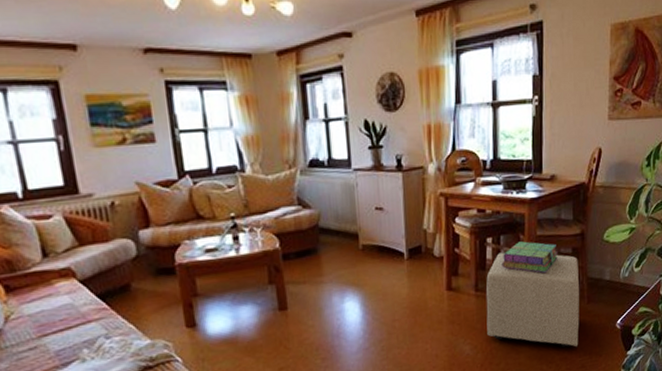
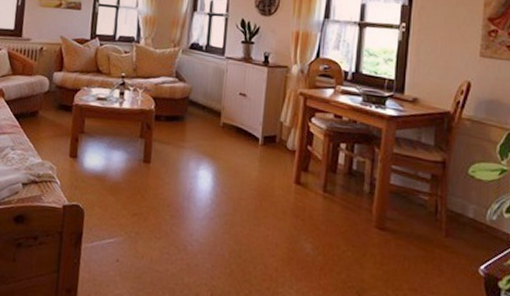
ottoman: present [486,252,580,348] -> none [331,160,438,282]
stack of books: present [502,241,558,273] -> none [353,154,415,192]

